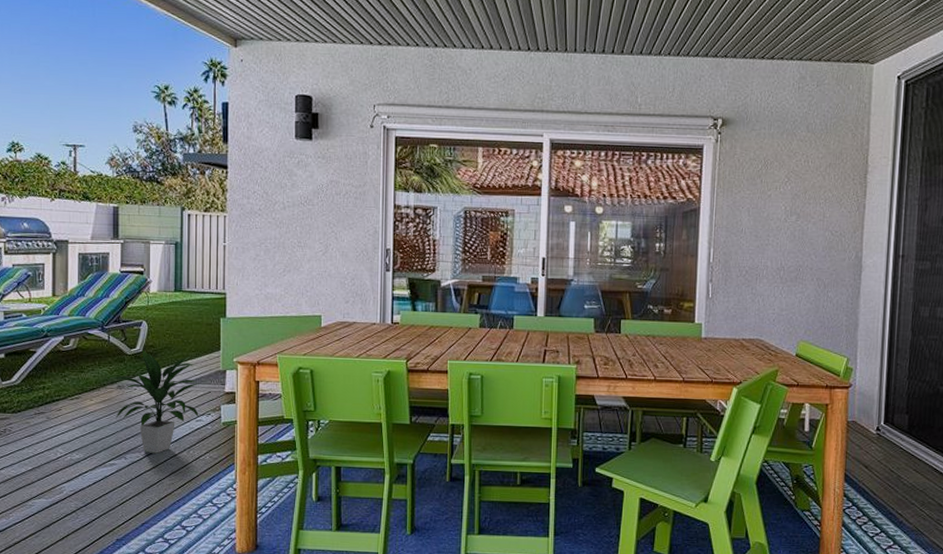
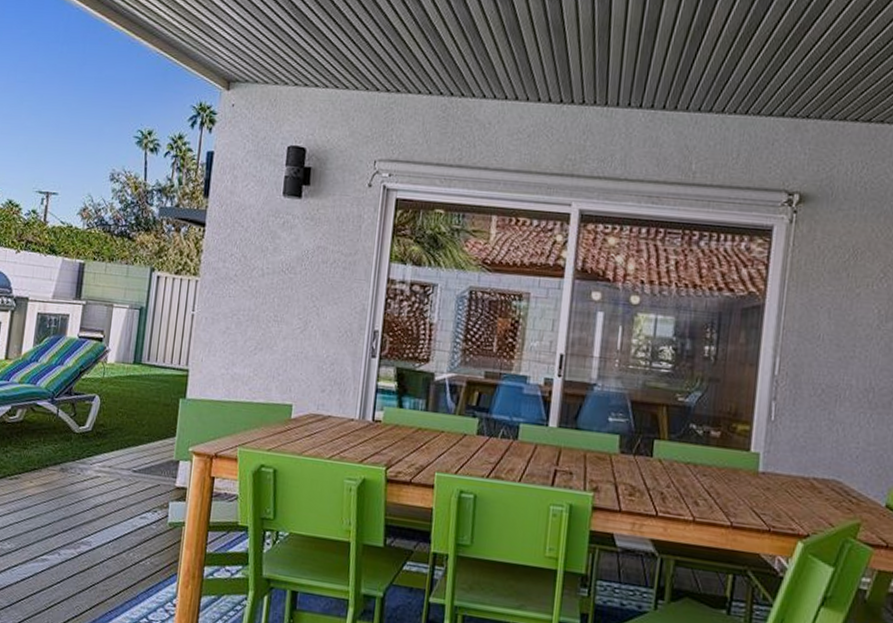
indoor plant: present [110,349,200,454] -> none [53,428,150,552]

